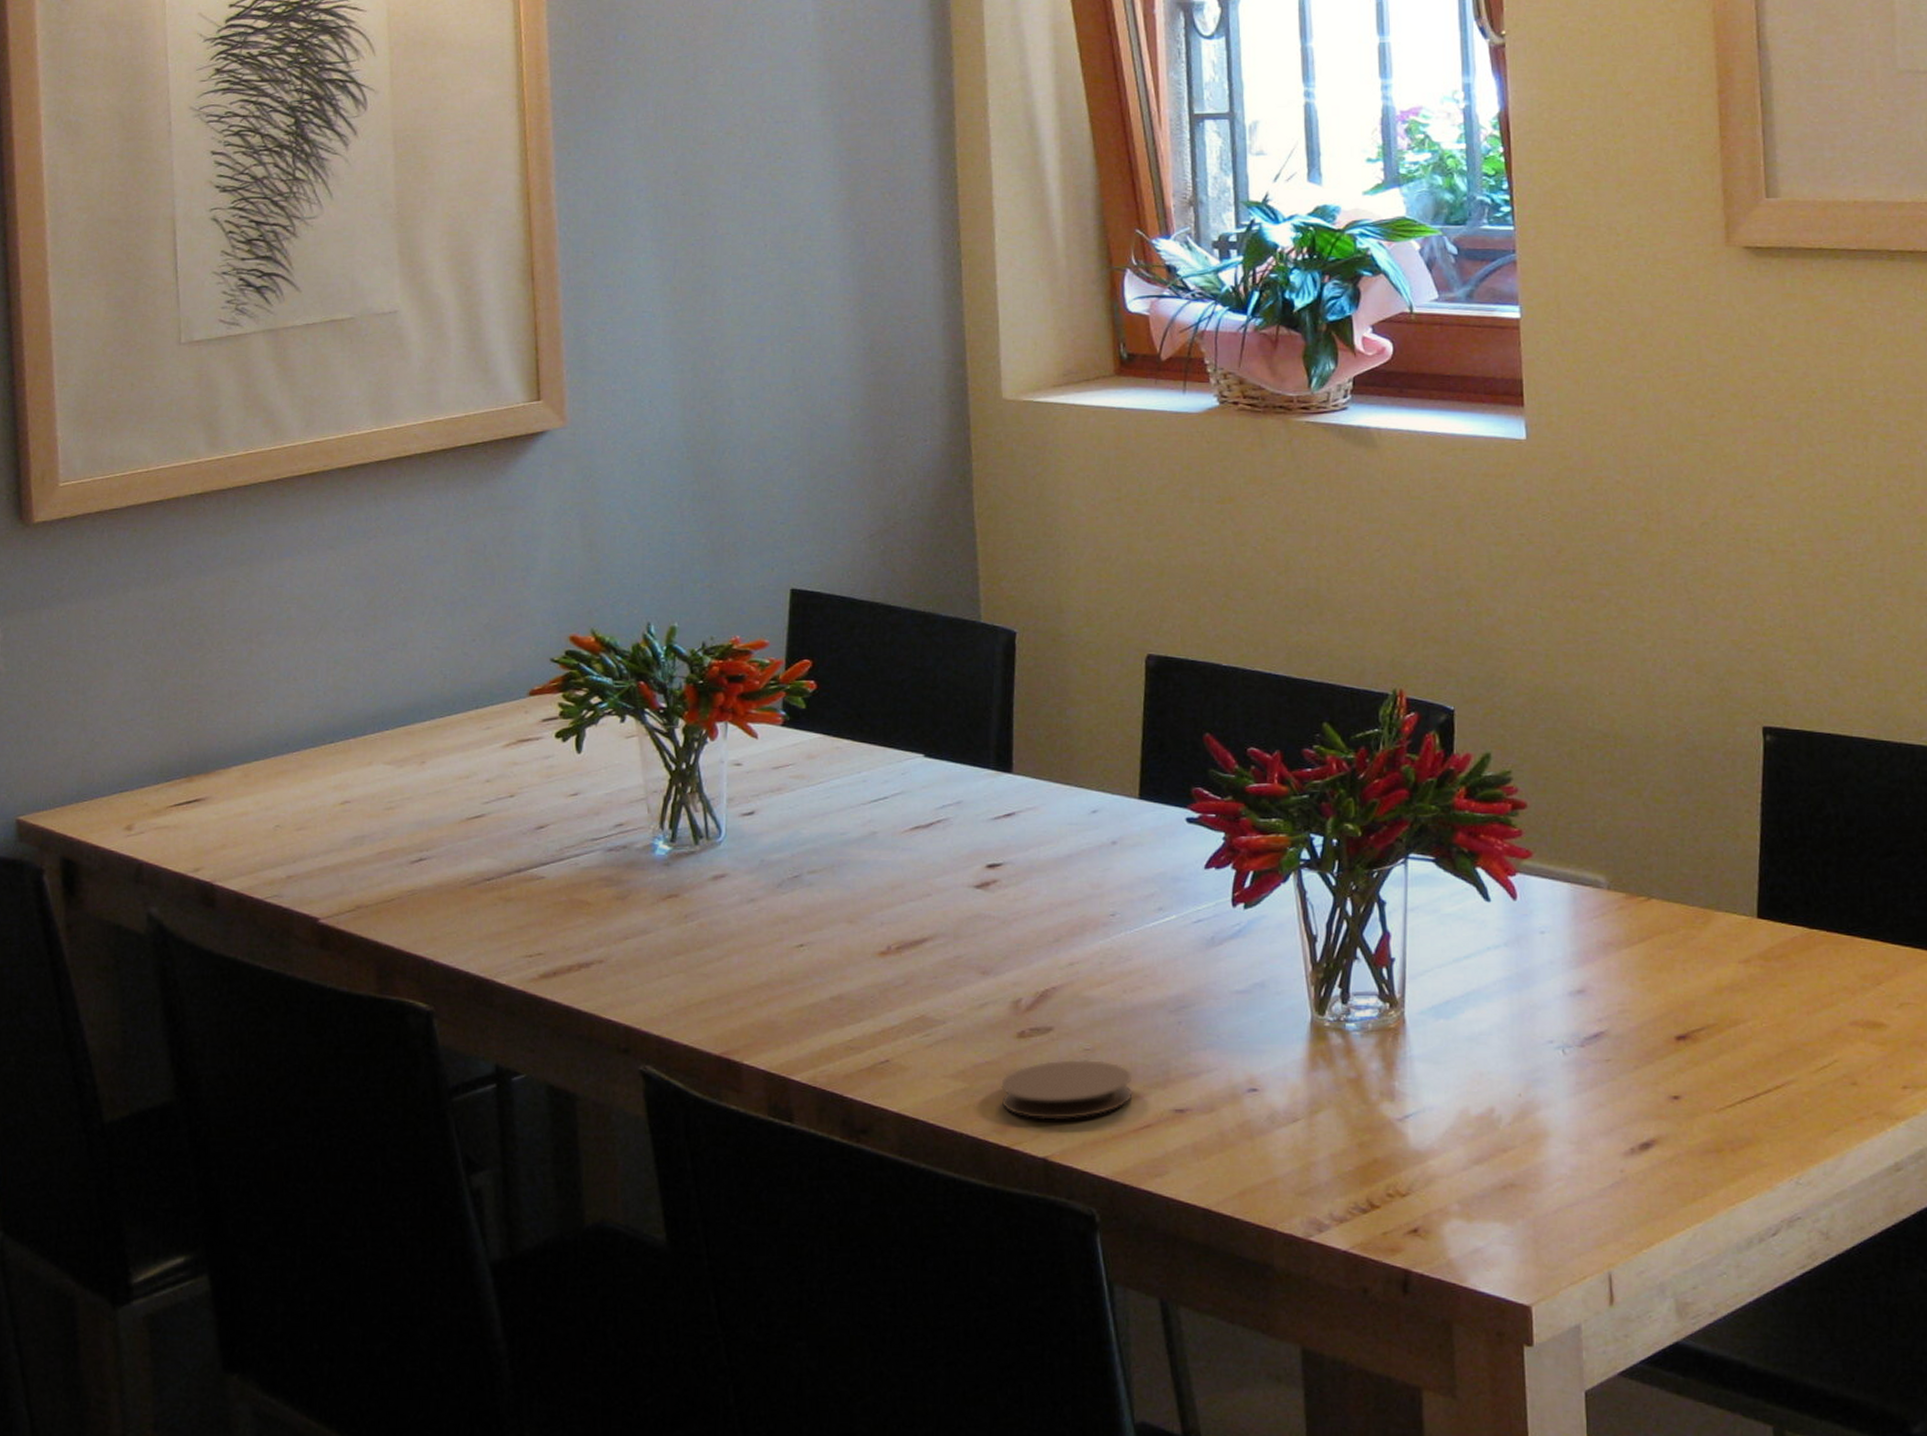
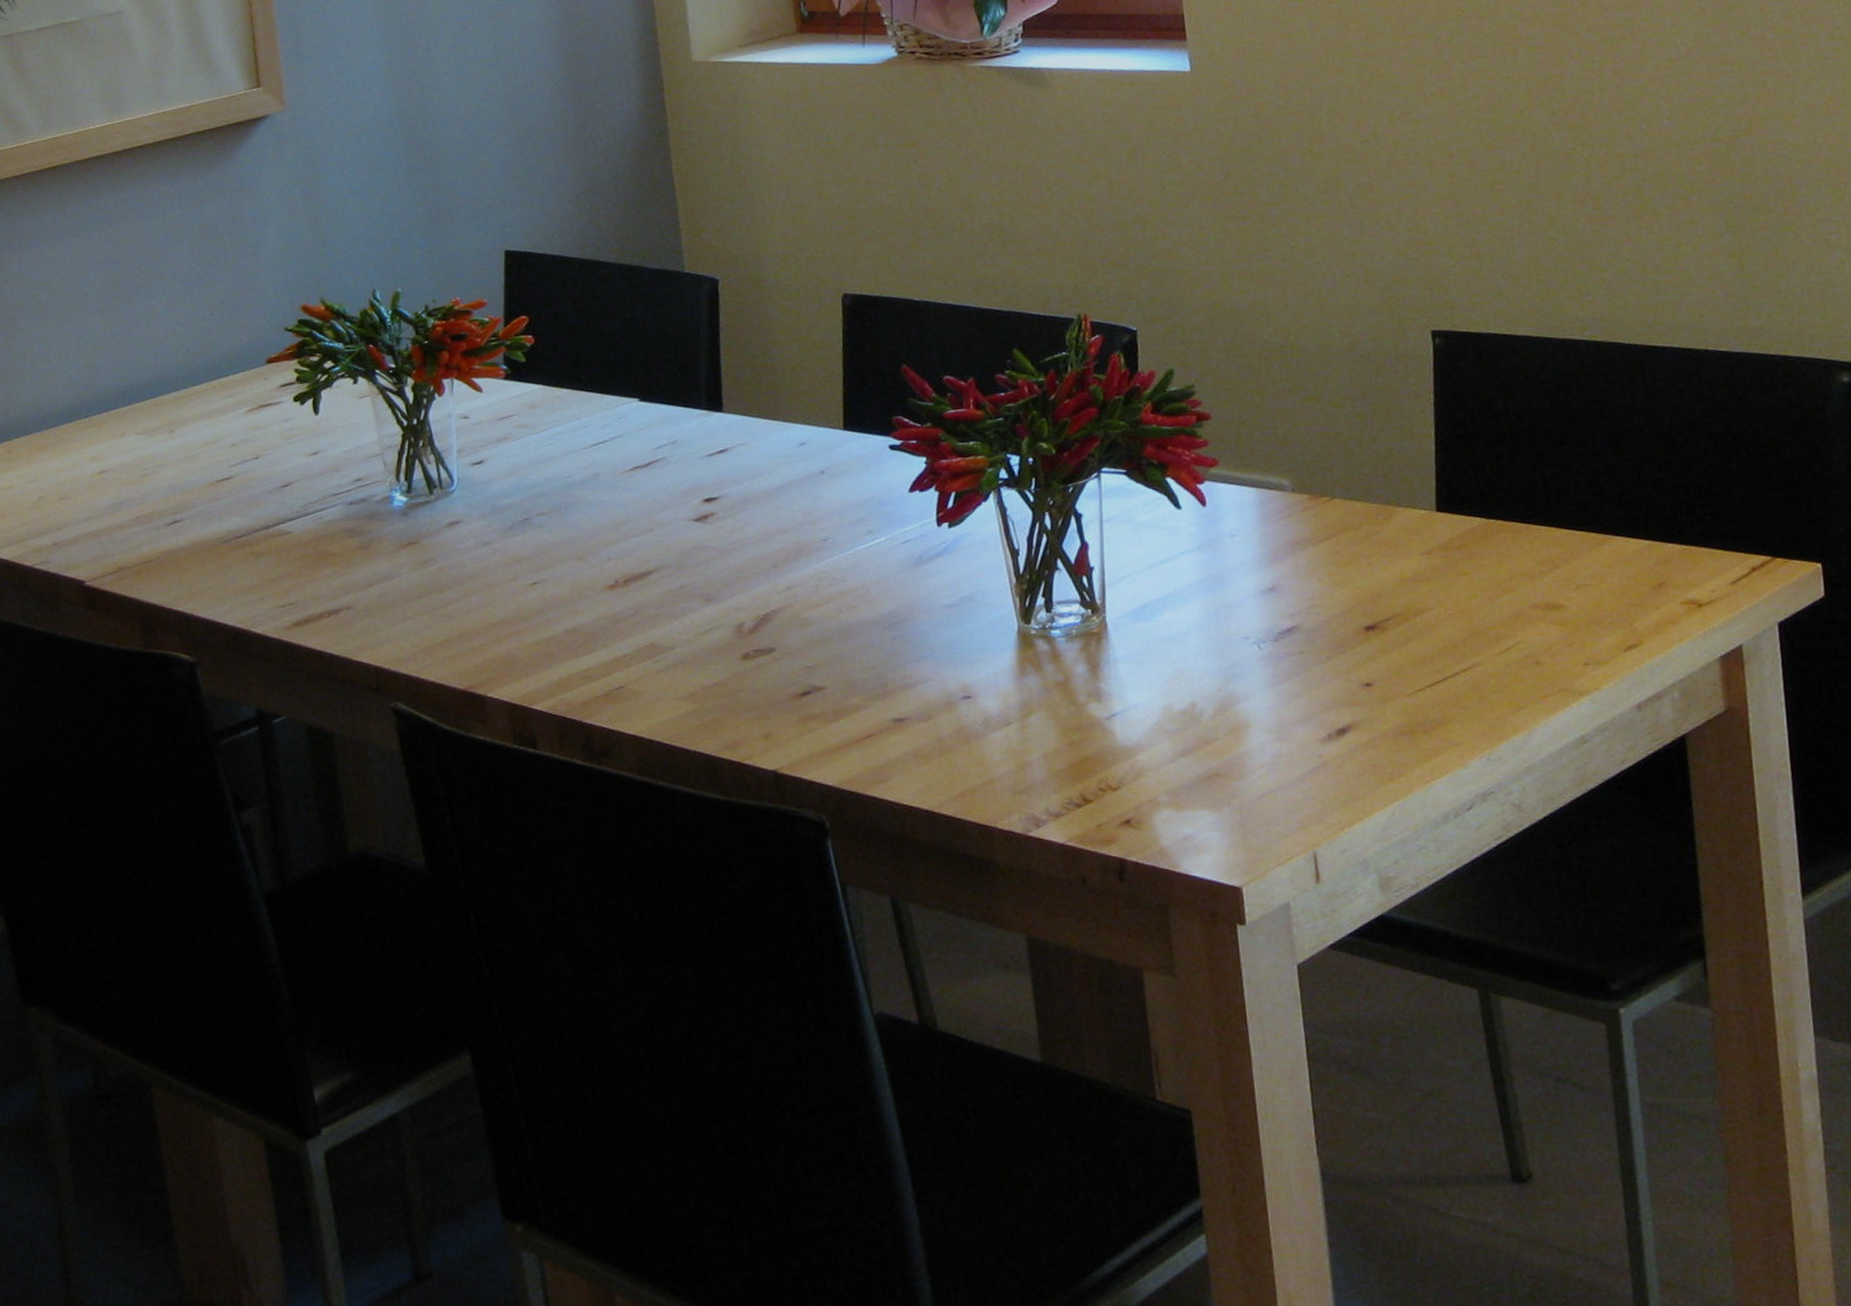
coaster: present [1001,1060,1133,1120] -> none [729,676,854,735]

